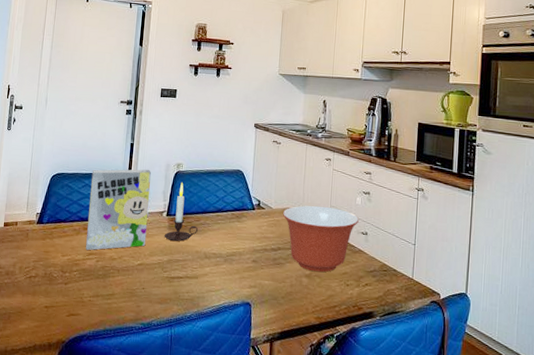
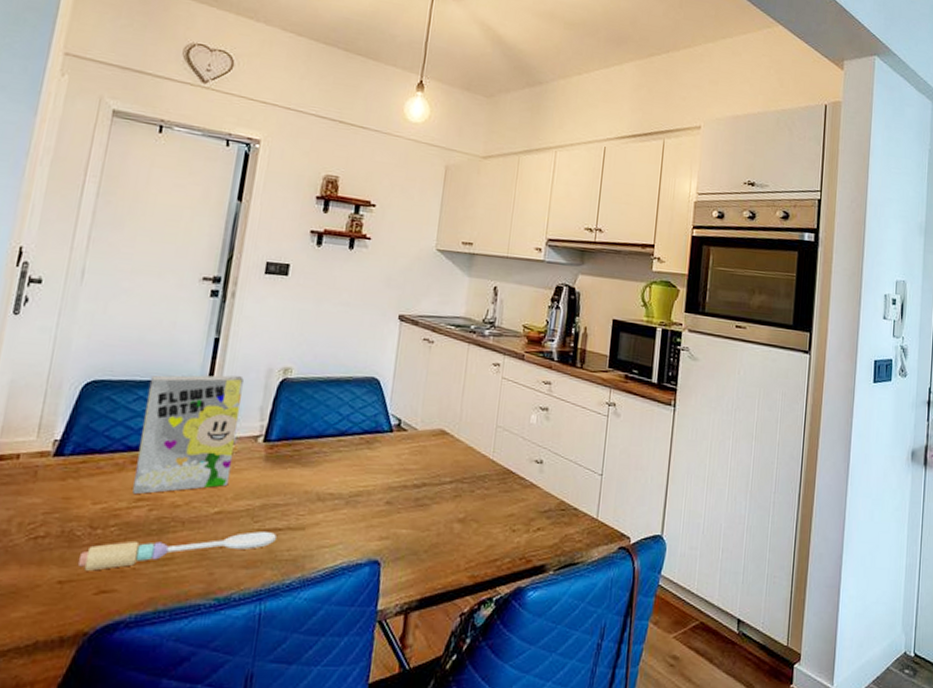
spoon: none [55,278,179,301] -> present [77,531,276,571]
candle: present [164,183,198,241] -> none [257,395,309,478]
mixing bowl: present [282,205,360,272] -> none [431,425,534,515]

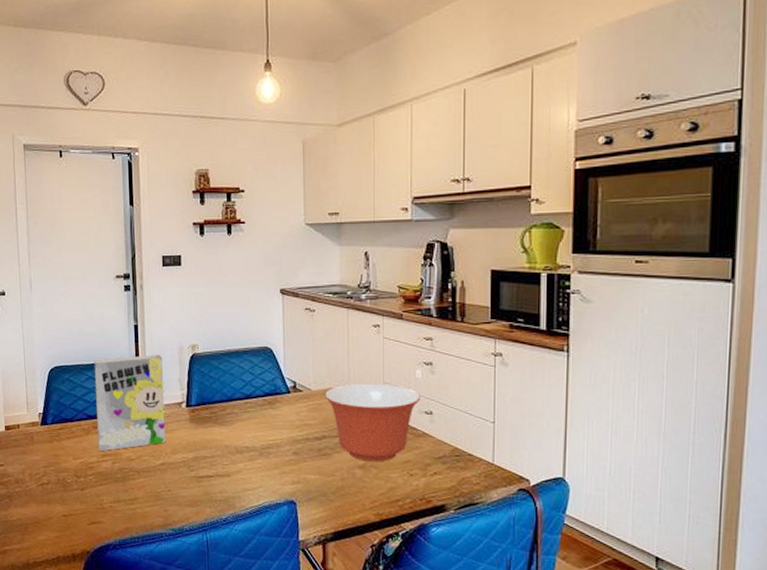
spoon: present [77,531,276,571] -> none [72,478,209,508]
mixing bowl: none [431,425,534,515] -> present [324,383,421,462]

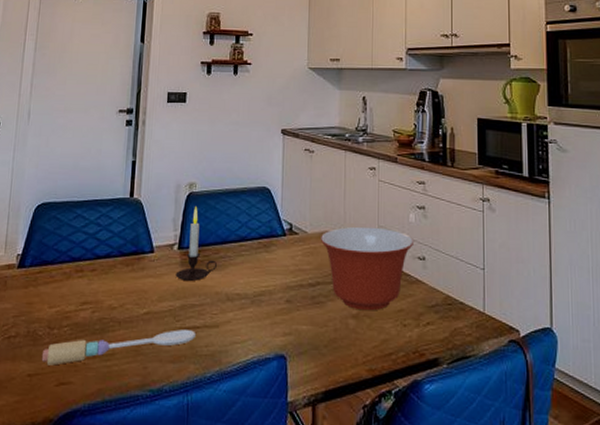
spoon: none [72,478,209,508] -> present [41,330,195,366]
cereal box: present [94,355,166,452] -> none [78,192,159,299]
candle: none [186,367,224,435] -> present [175,207,217,281]

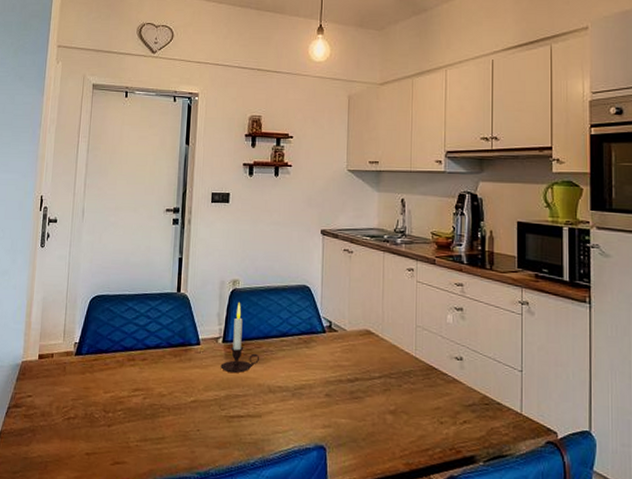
spoon: present [41,330,195,366] -> none [98,418,239,446]
mixing bowl: present [320,226,415,311] -> none [358,326,452,408]

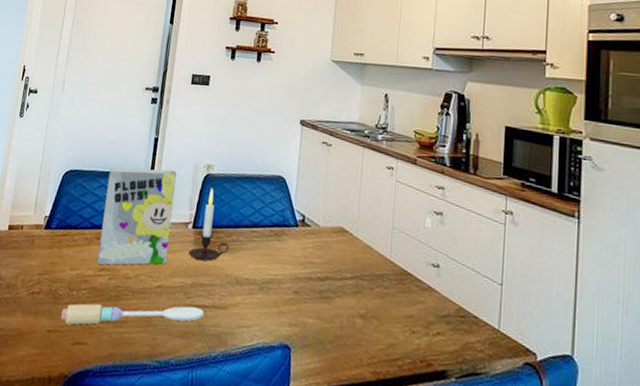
spoon: none [98,418,239,446] -> present [60,303,204,325]
cereal box: none [131,288,204,386] -> present [97,167,177,265]

